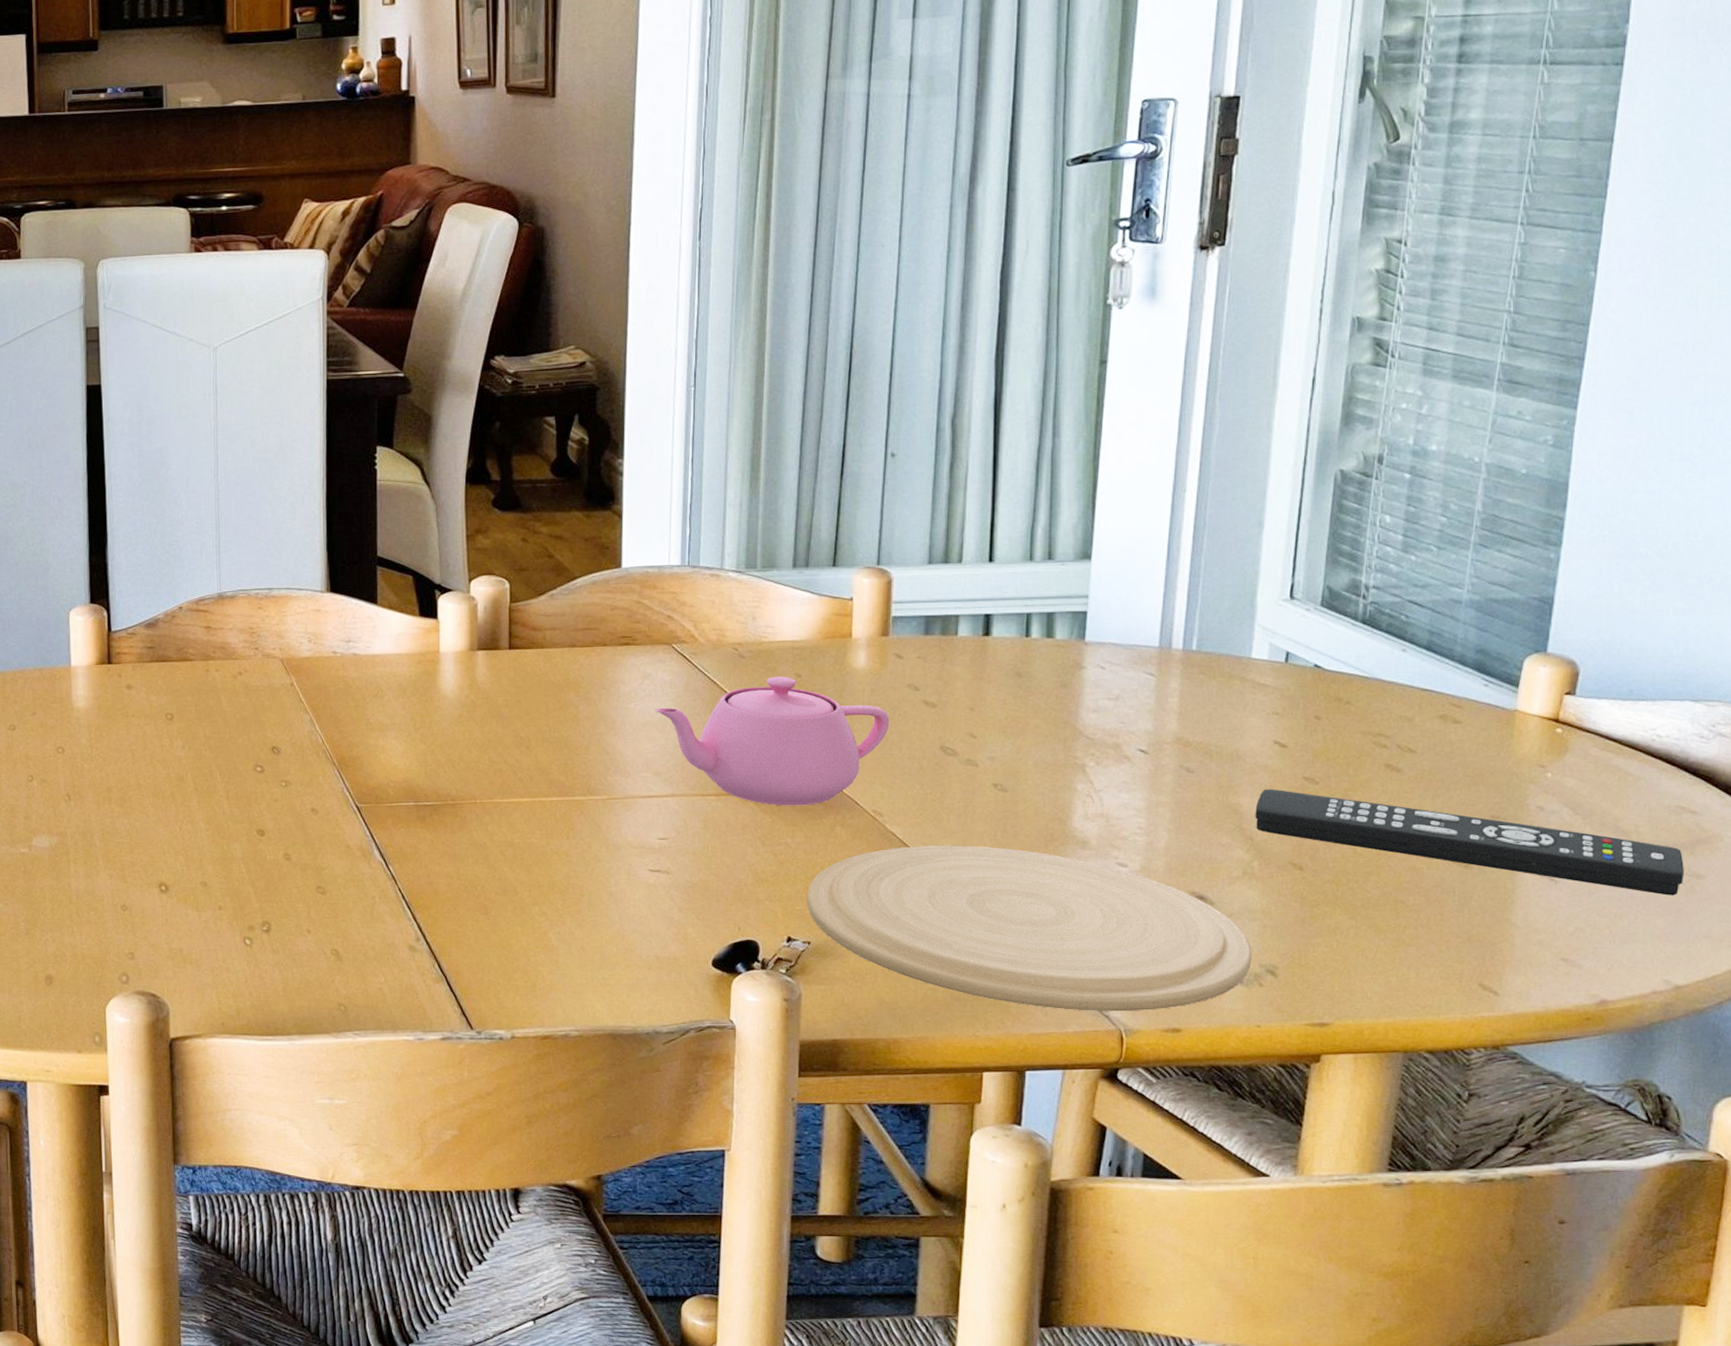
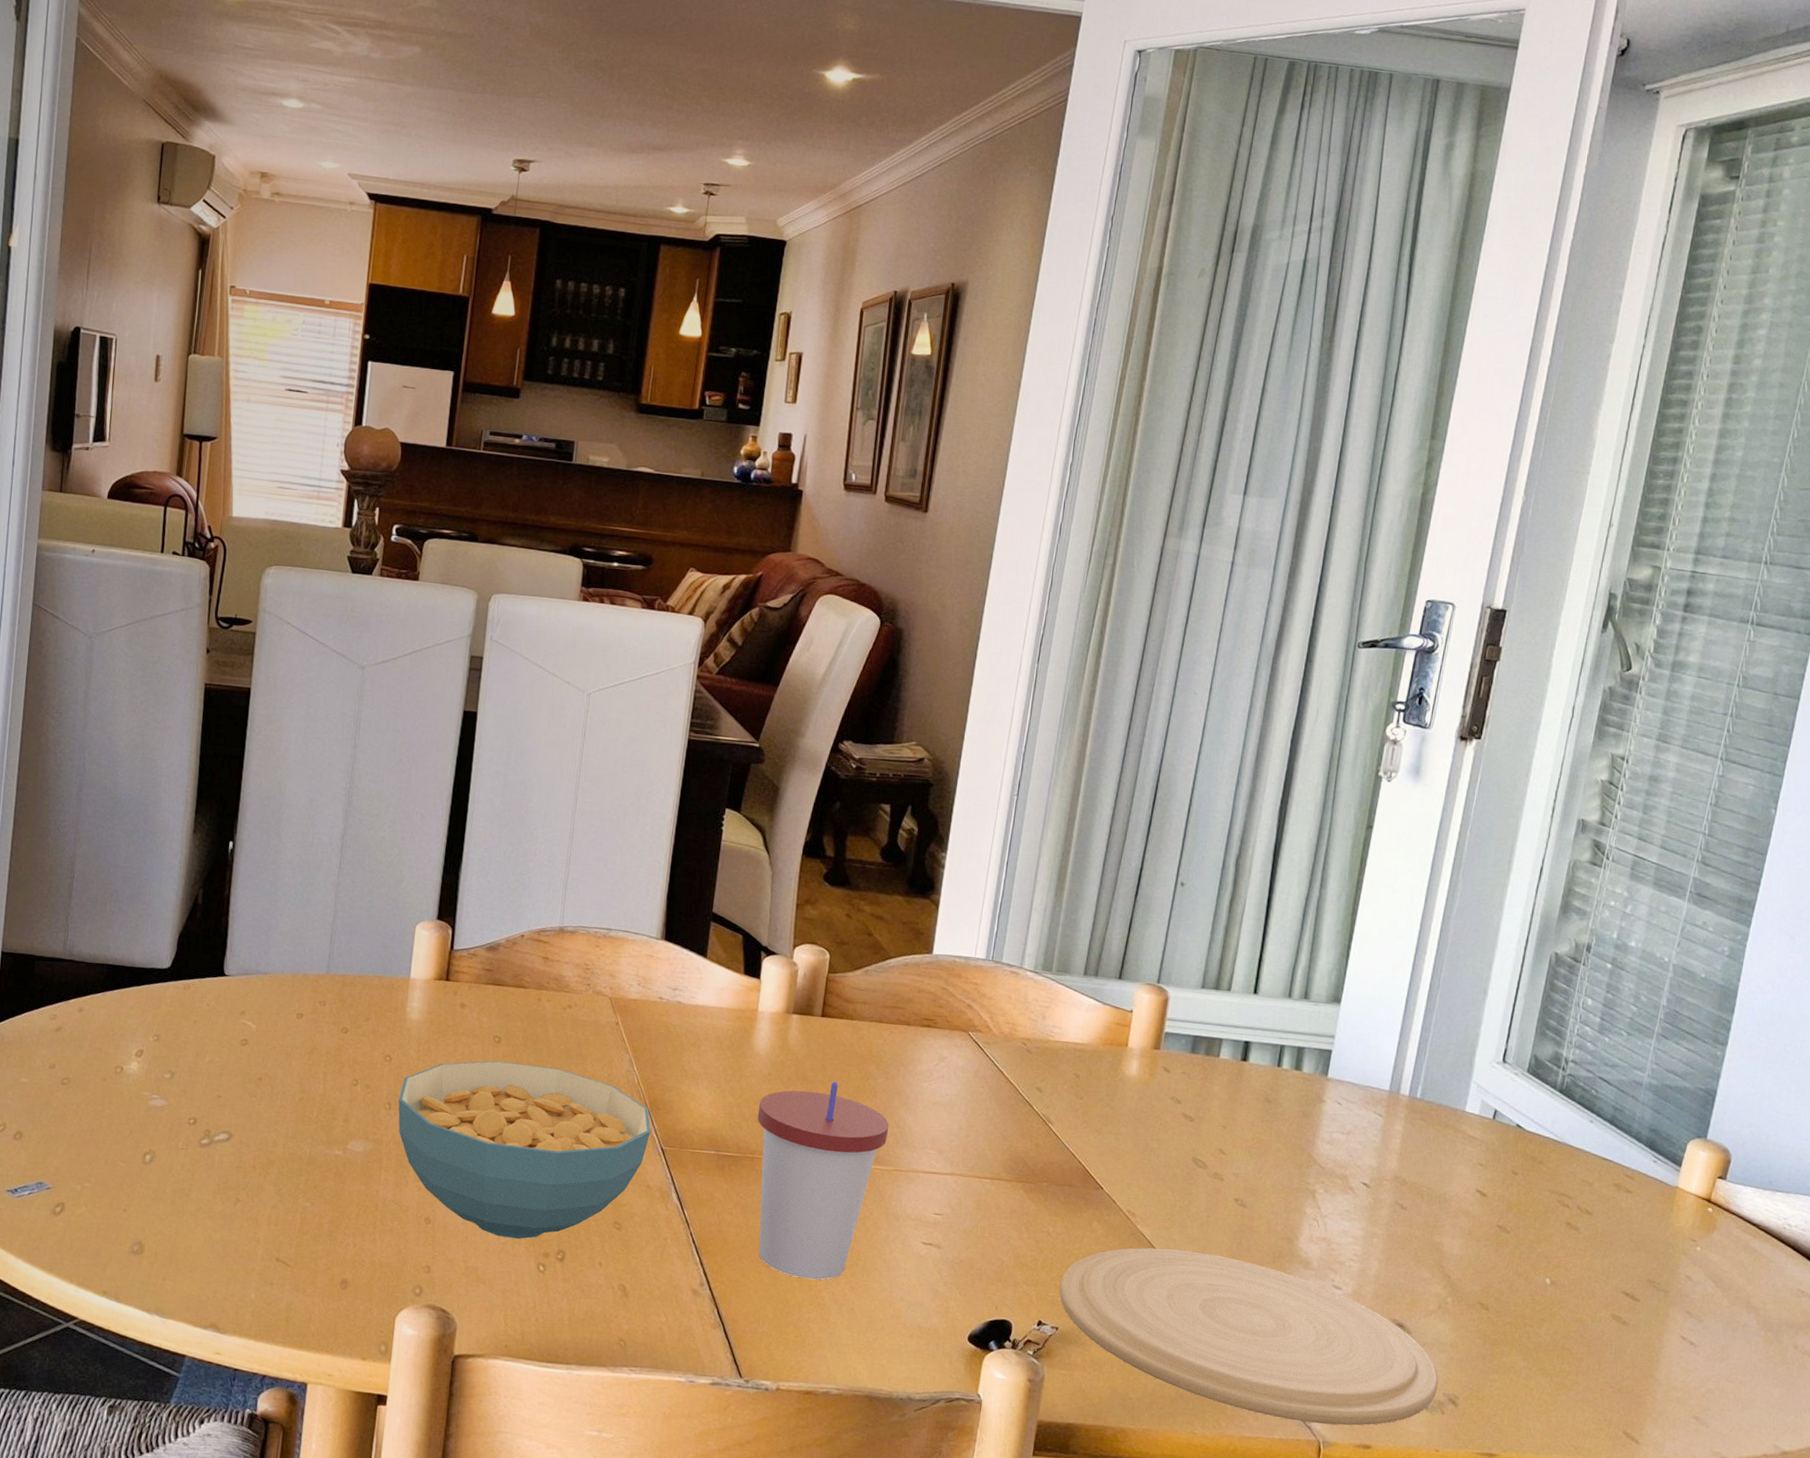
cereal bowl: none [77,738,343,915] -> present [398,1060,651,1239]
cup: none [453,715,598,922] -> present [757,1081,889,1280]
teapot: present [655,676,890,806] -> none [946,1073,1152,1199]
remote control: present [1255,789,1684,896] -> none [1453,1232,1800,1370]

